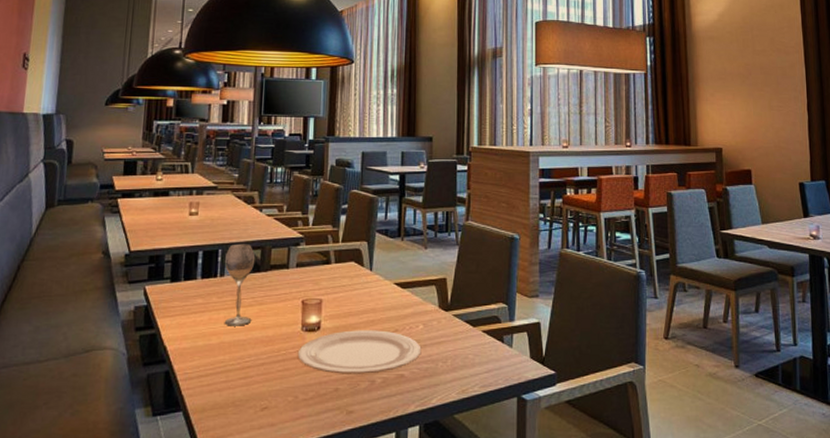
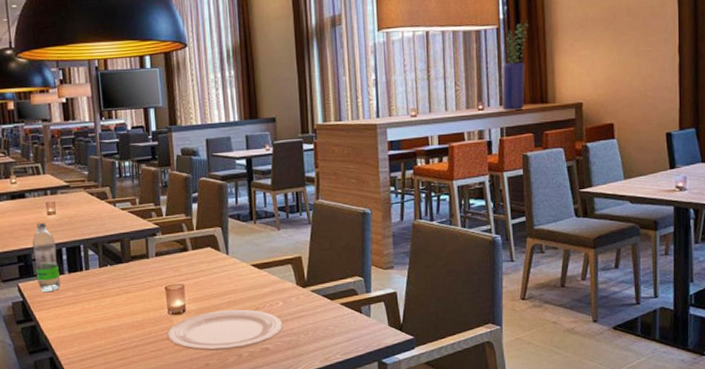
bottle: none [166,223,193,297] -> present [32,223,61,292]
wineglass: present [224,243,256,326] -> none [87,237,121,315]
vase: none [648,68,674,150] -> present [502,19,529,111]

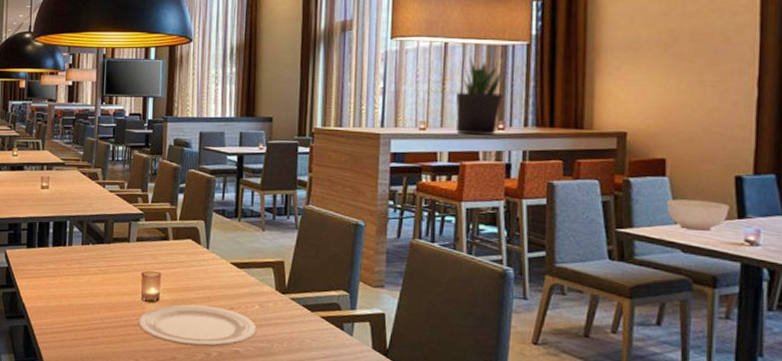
bottle: present [32,223,61,292] -> none [23,195,45,262]
planter: none [440,43,480,118] -> present [456,56,505,135]
vase: present [502,19,529,111] -> none [526,37,567,134]
bowl: none [616,156,663,183] -> present [666,199,729,231]

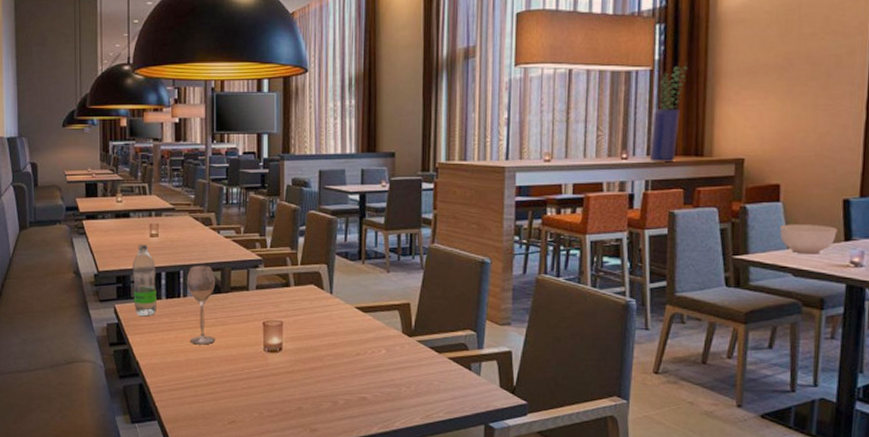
bottle: none [23,195,45,262] -> present [132,245,158,316]
wineglass: none [72,216,100,292] -> present [186,265,216,345]
plate: present [138,304,257,347] -> none [261,352,384,395]
planter: present [456,56,505,135] -> none [580,83,628,165]
vase: none [526,37,567,134] -> present [649,62,688,163]

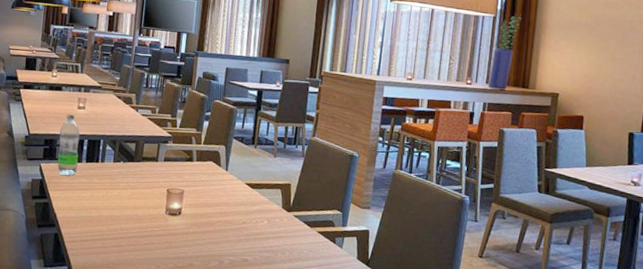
wineglass: present [186,265,216,345] -> none [103,136,131,205]
bowl: present [779,224,837,254] -> none [581,147,623,173]

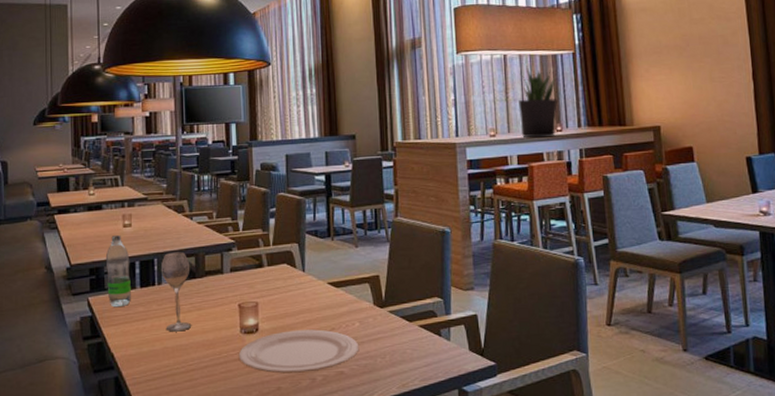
wineglass: none [103,136,131,205] -> present [160,251,192,332]
plate: none [161,218,265,256] -> present [238,329,359,374]
planter: none [435,22,475,88] -> present [519,66,558,138]
vase: present [487,13,522,91] -> none [580,45,604,133]

